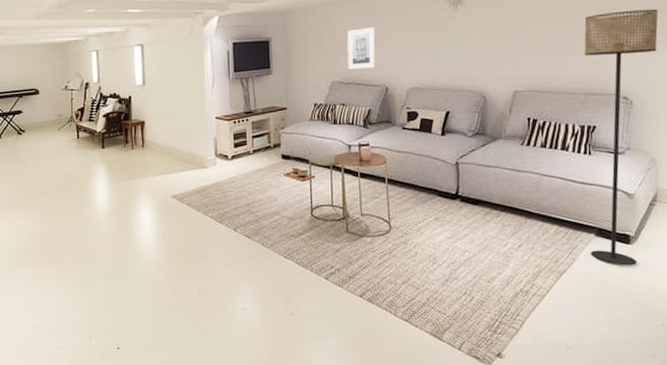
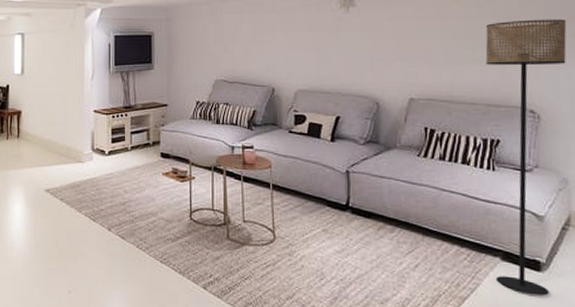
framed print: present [347,27,376,70] -> none [232,26,263,68]

